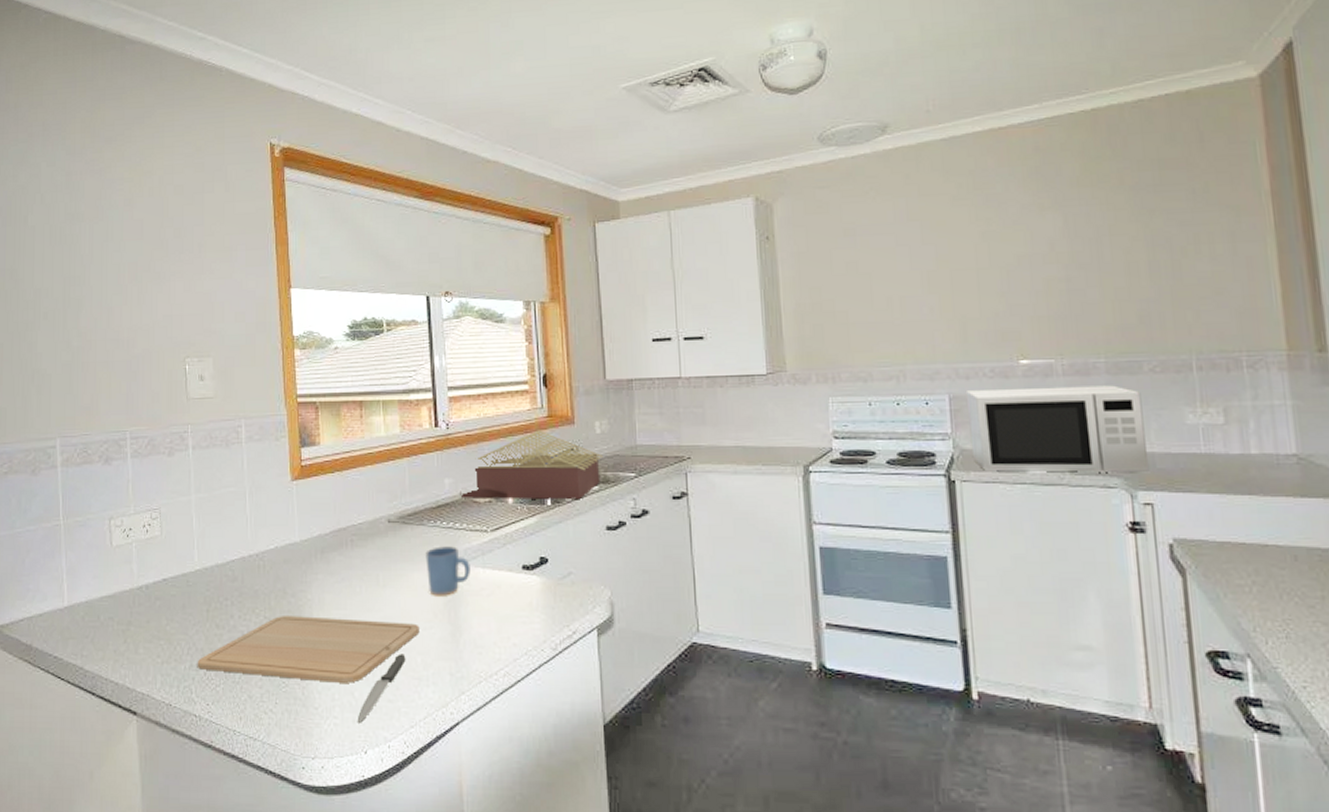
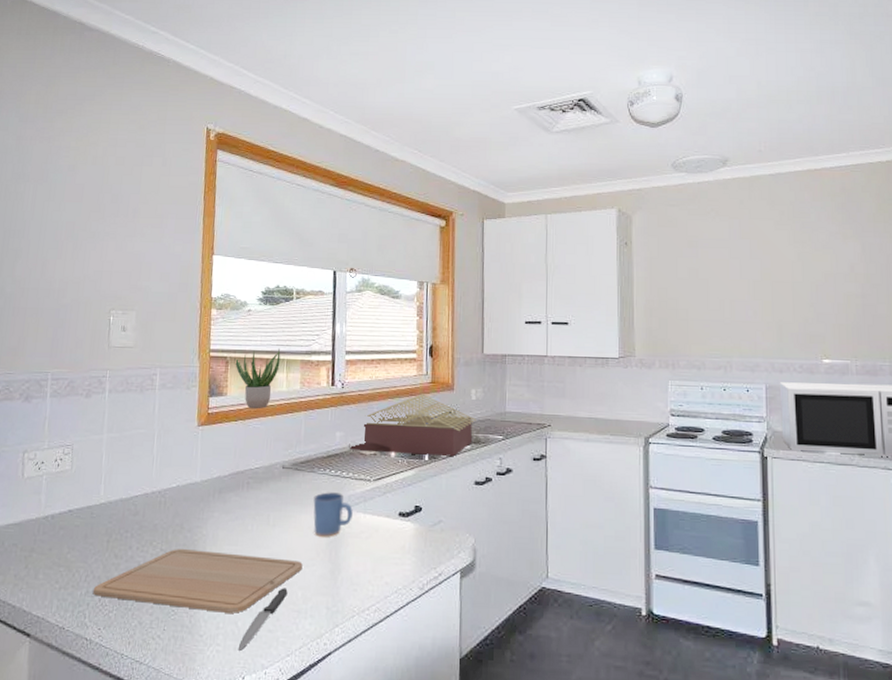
potted plant: none [324,389,375,459] -> present [234,348,281,410]

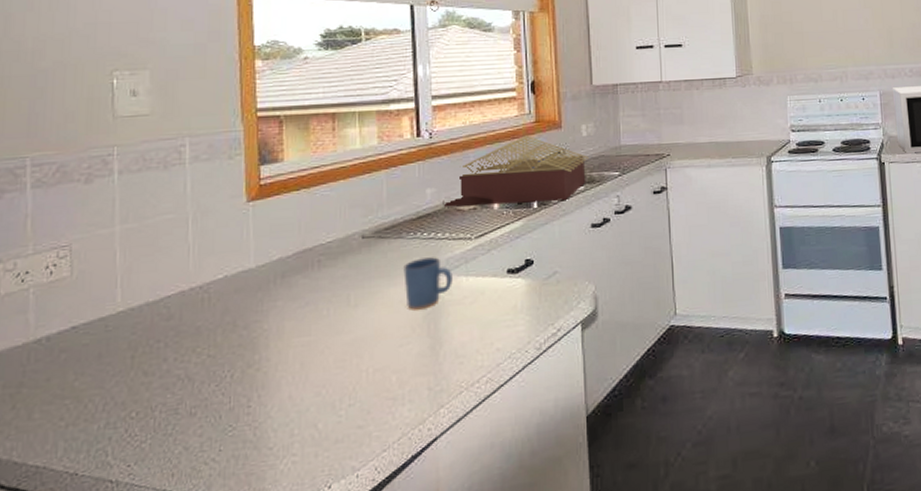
chopping board: present [92,548,303,613] -> none [115,341,395,427]
potted plant: present [234,348,281,410] -> none [290,100,350,174]
kitchen knife: present [239,588,288,651] -> none [321,374,379,457]

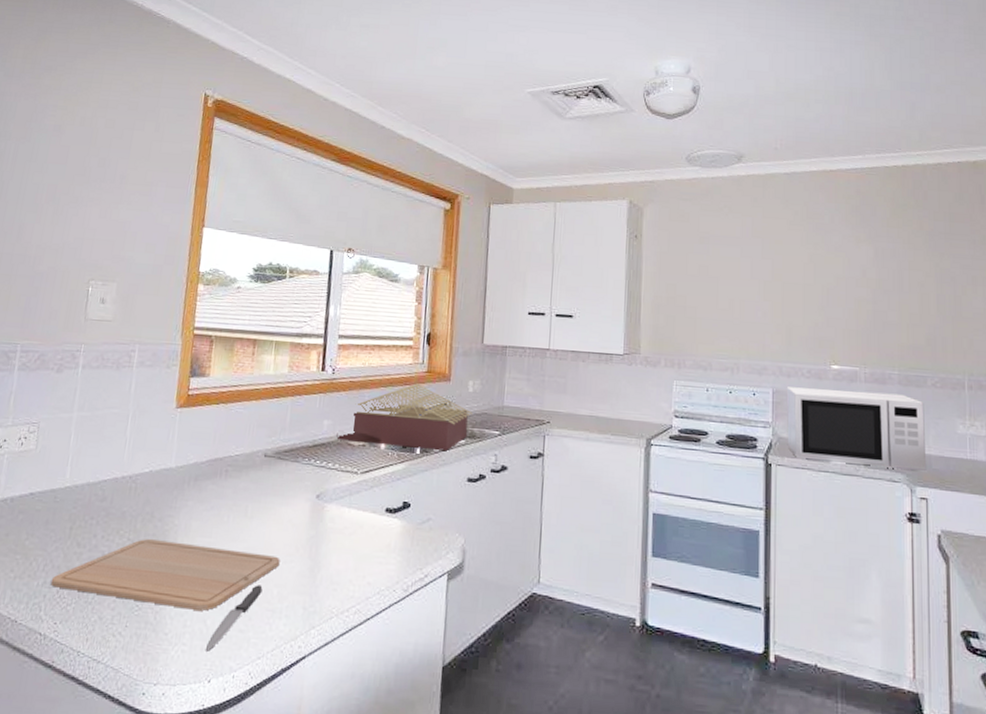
chopping board: none [115,341,395,427] -> present [50,538,280,611]
kitchen knife: none [321,374,379,457] -> present [206,585,263,651]
mug: present [403,257,453,310] -> none [294,484,337,532]

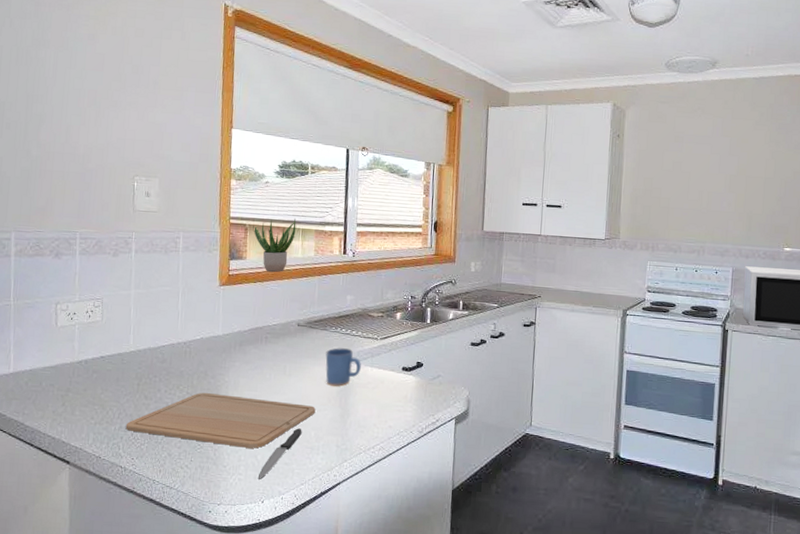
potted plant: none [219,329,270,393] -> present [253,218,296,273]
mug: none [294,484,337,532] -> present [325,348,361,386]
dish rack: present [336,383,472,452] -> none [358,264,474,321]

